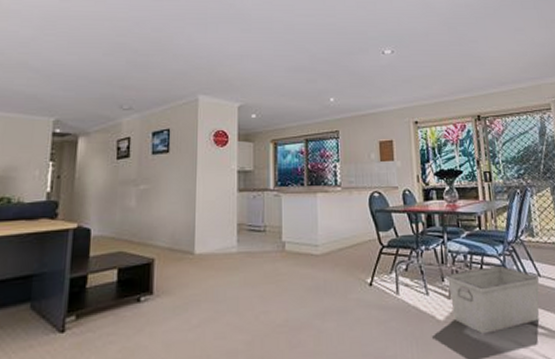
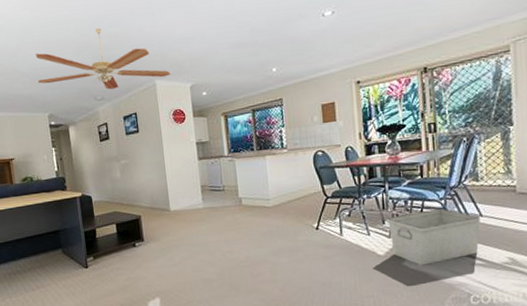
ceiling fan: none [50,31,217,99] -> present [36,28,171,90]

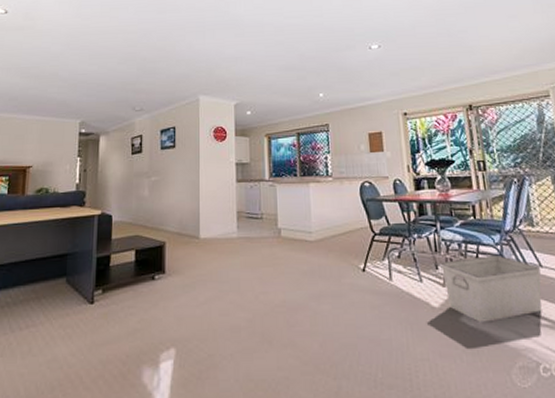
ceiling fan: present [36,28,171,90] -> none [76,41,216,101]

